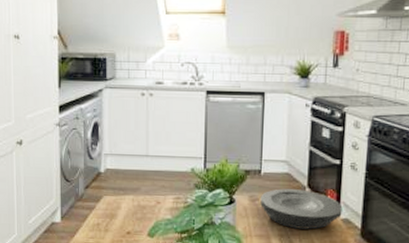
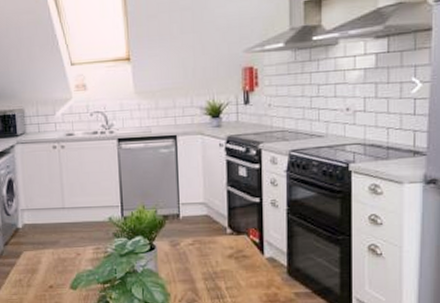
plate: present [260,188,343,230] -> none [181,231,266,272]

